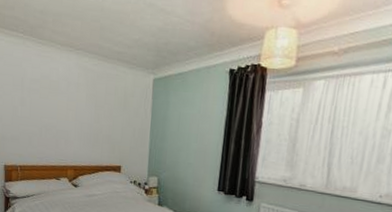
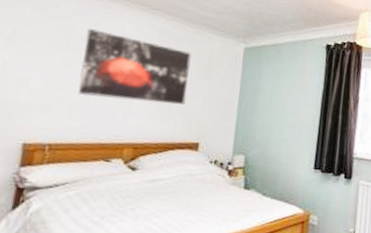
wall art: none [32,72,110,133] -> present [79,29,192,105]

